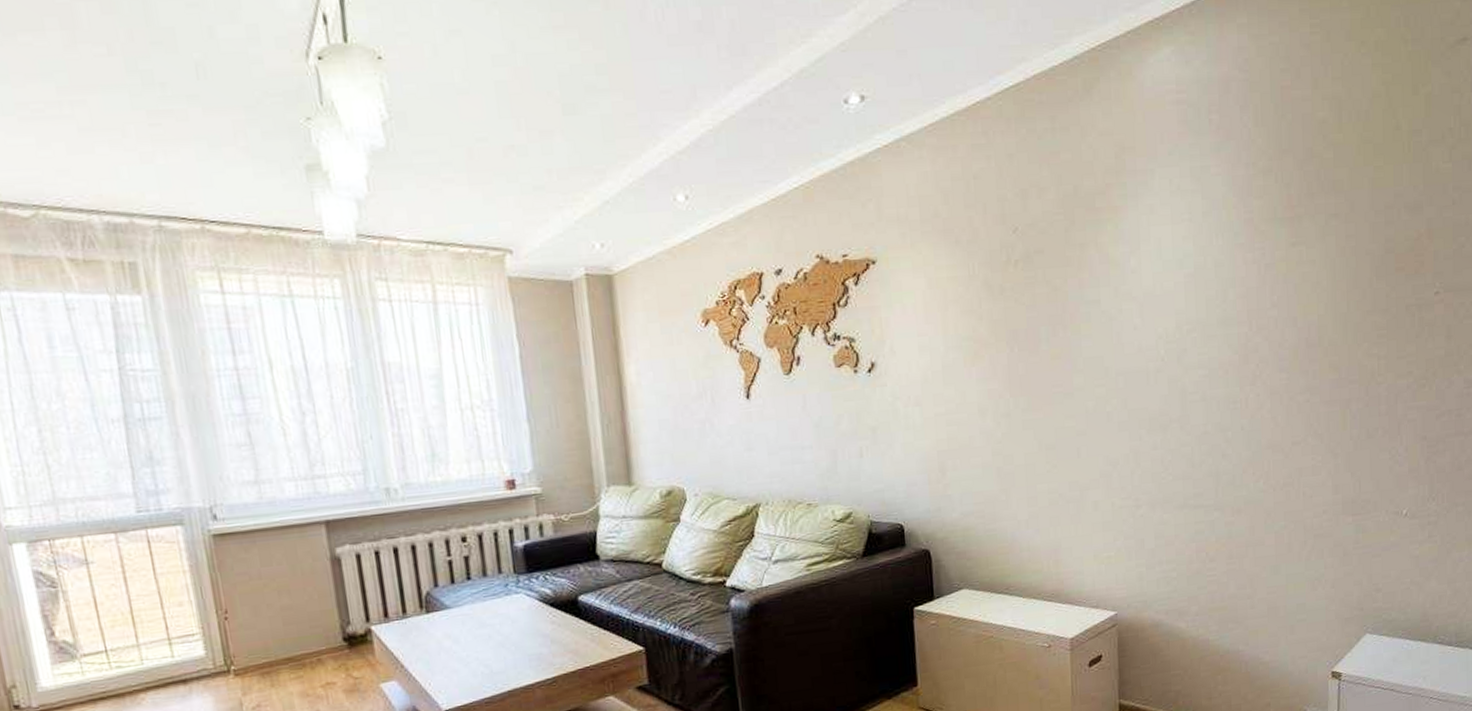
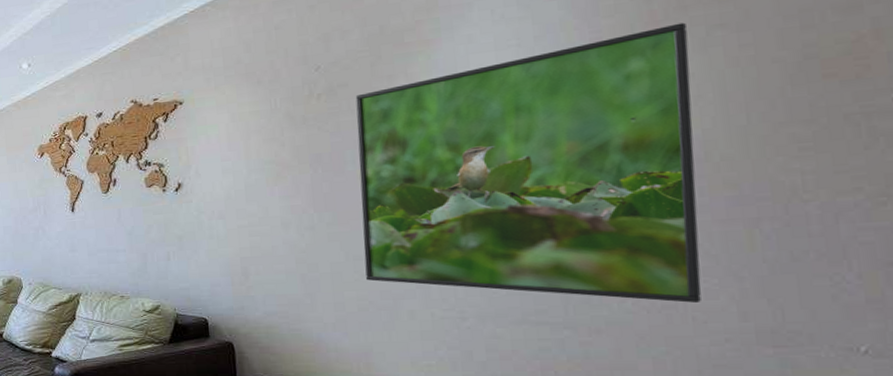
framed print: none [1050,209,1313,480] -> present [355,22,702,303]

